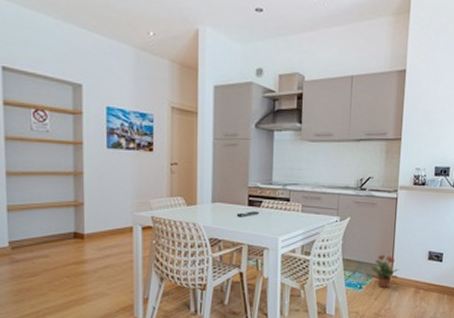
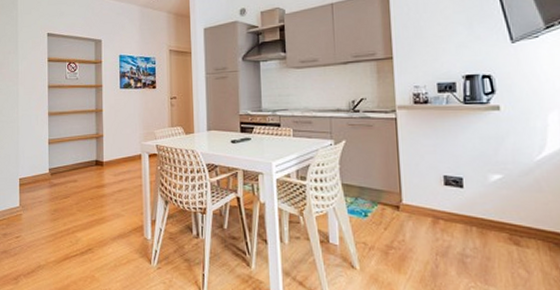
potted plant: present [369,255,399,289] -> none [373,179,409,217]

